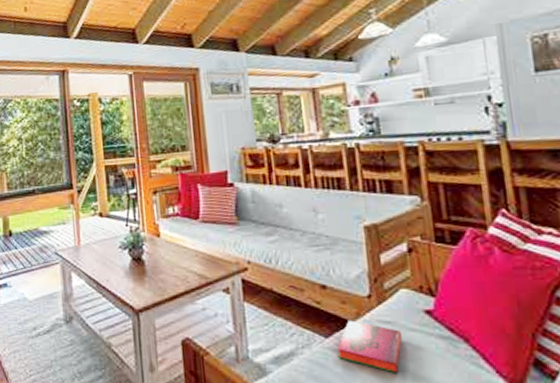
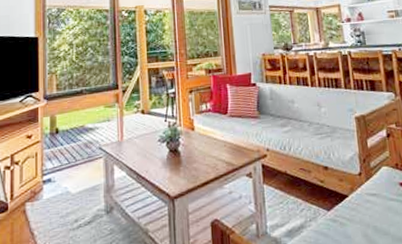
hardback book: present [337,320,403,374] -> none [337,194,385,237]

